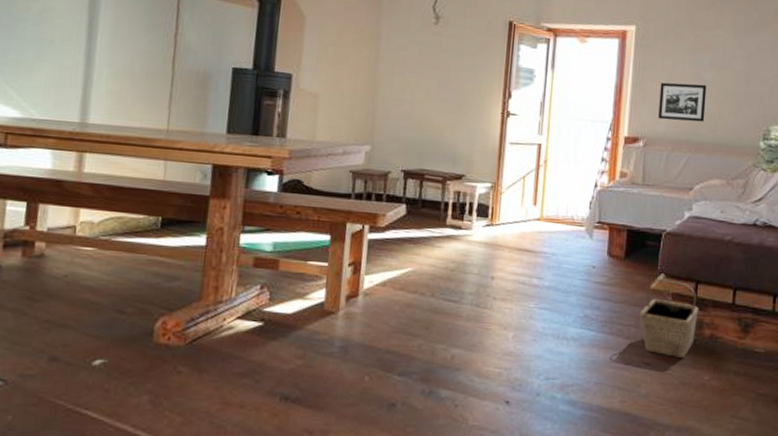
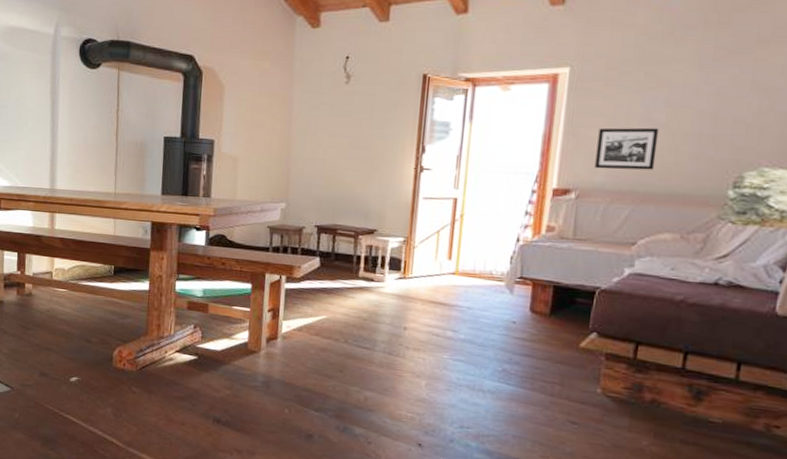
basket: present [639,279,699,358] -> none [565,338,639,420]

